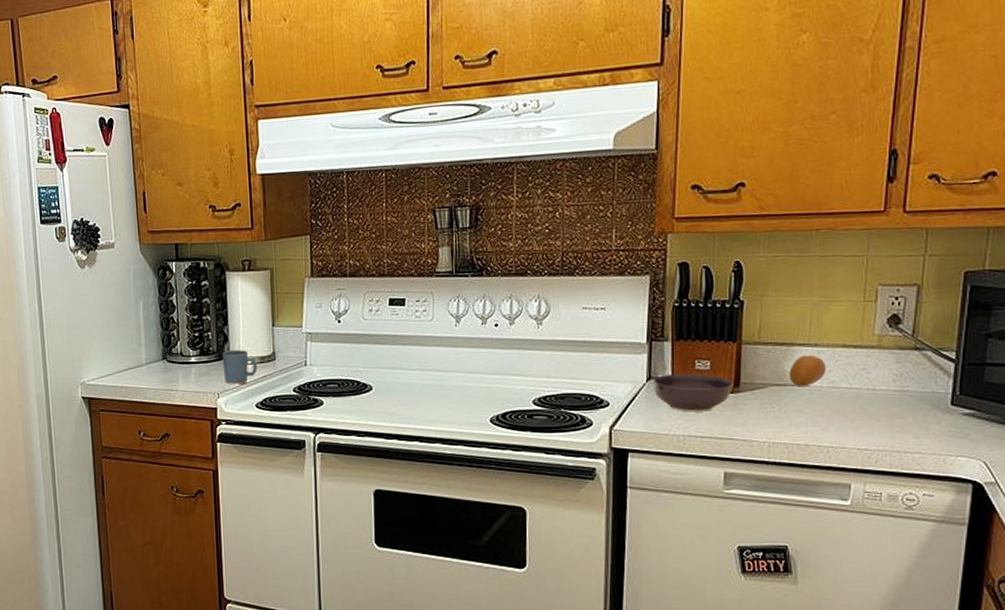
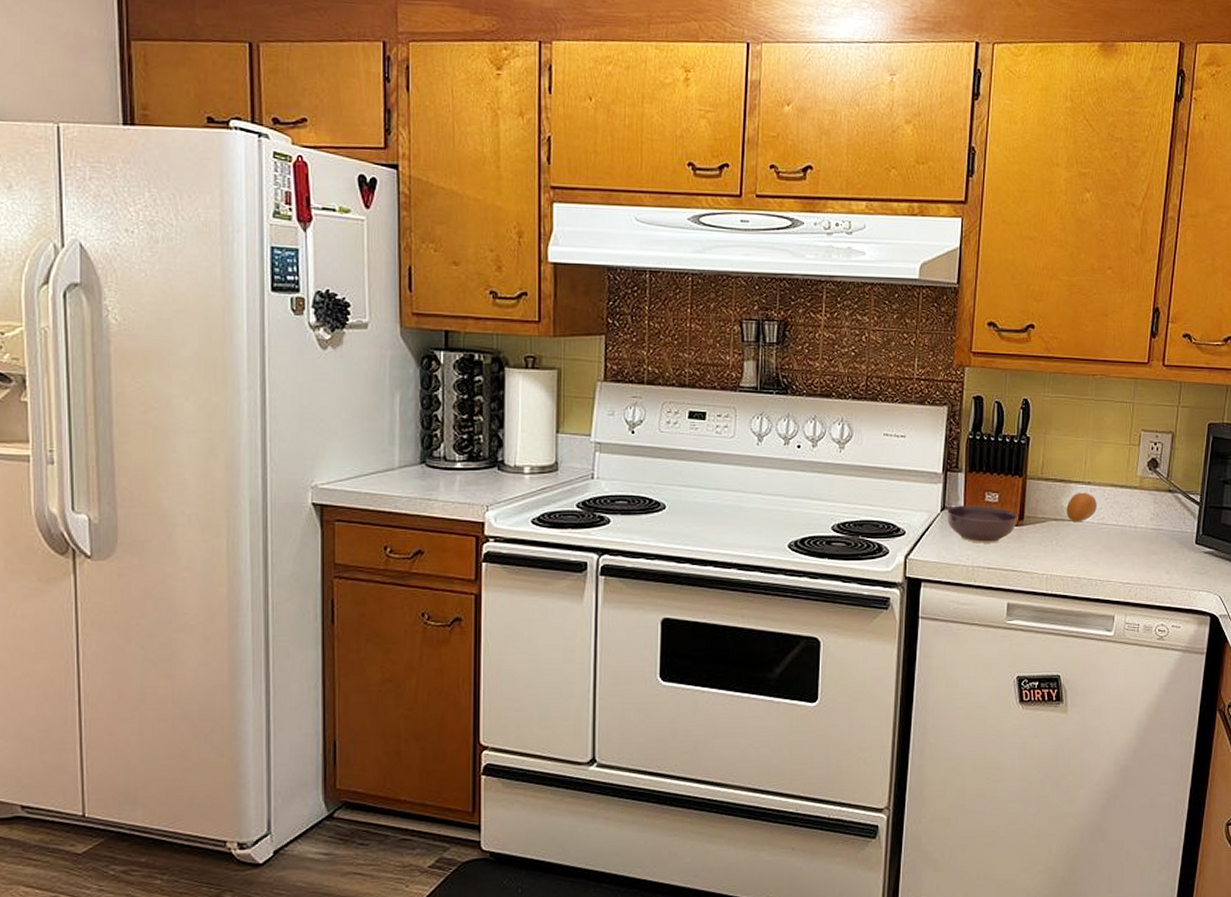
mug: present [222,350,258,385] -> none [494,457,537,497]

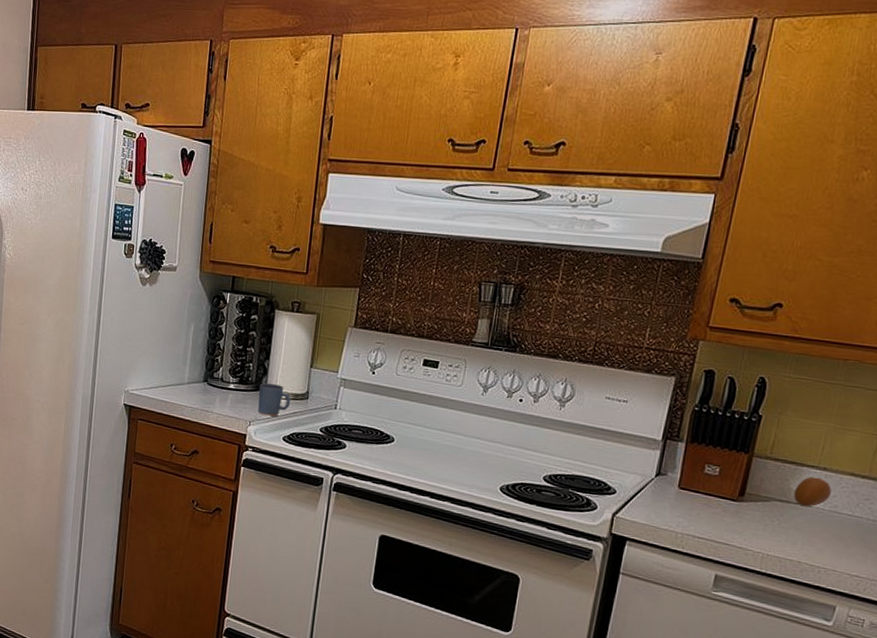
mug: none [494,457,537,497] -> present [258,383,291,417]
bowl: present [946,505,1018,543] -> none [660,473,739,515]

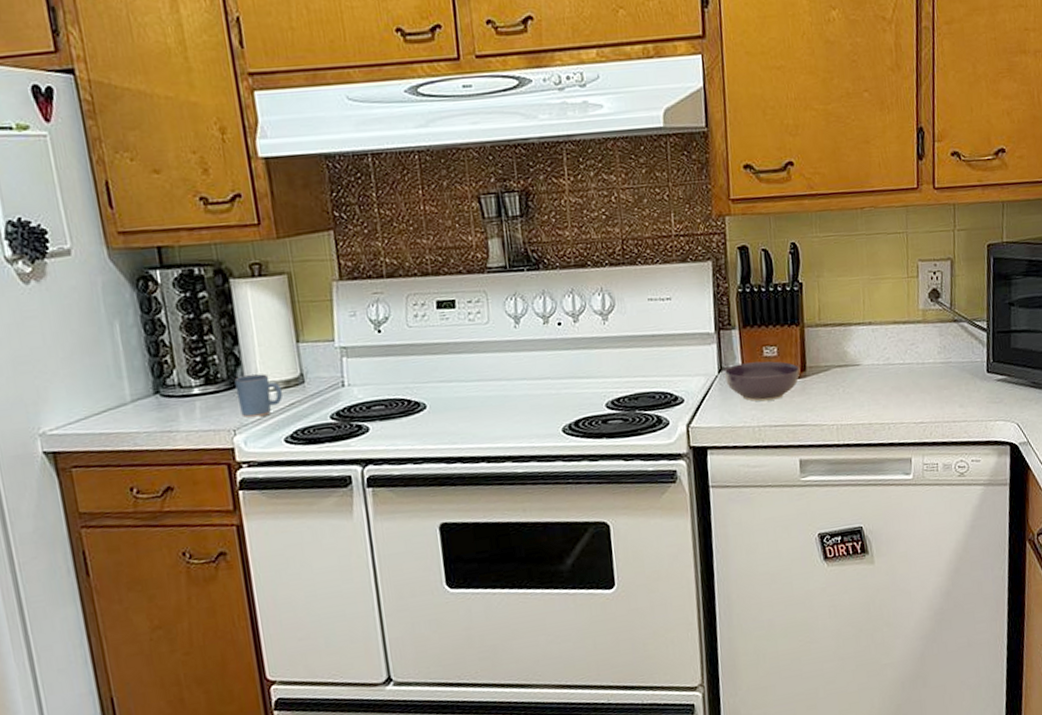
bowl: none [660,473,739,515] -> present [724,361,800,402]
fruit: present [793,476,832,507] -> none [849,333,881,367]

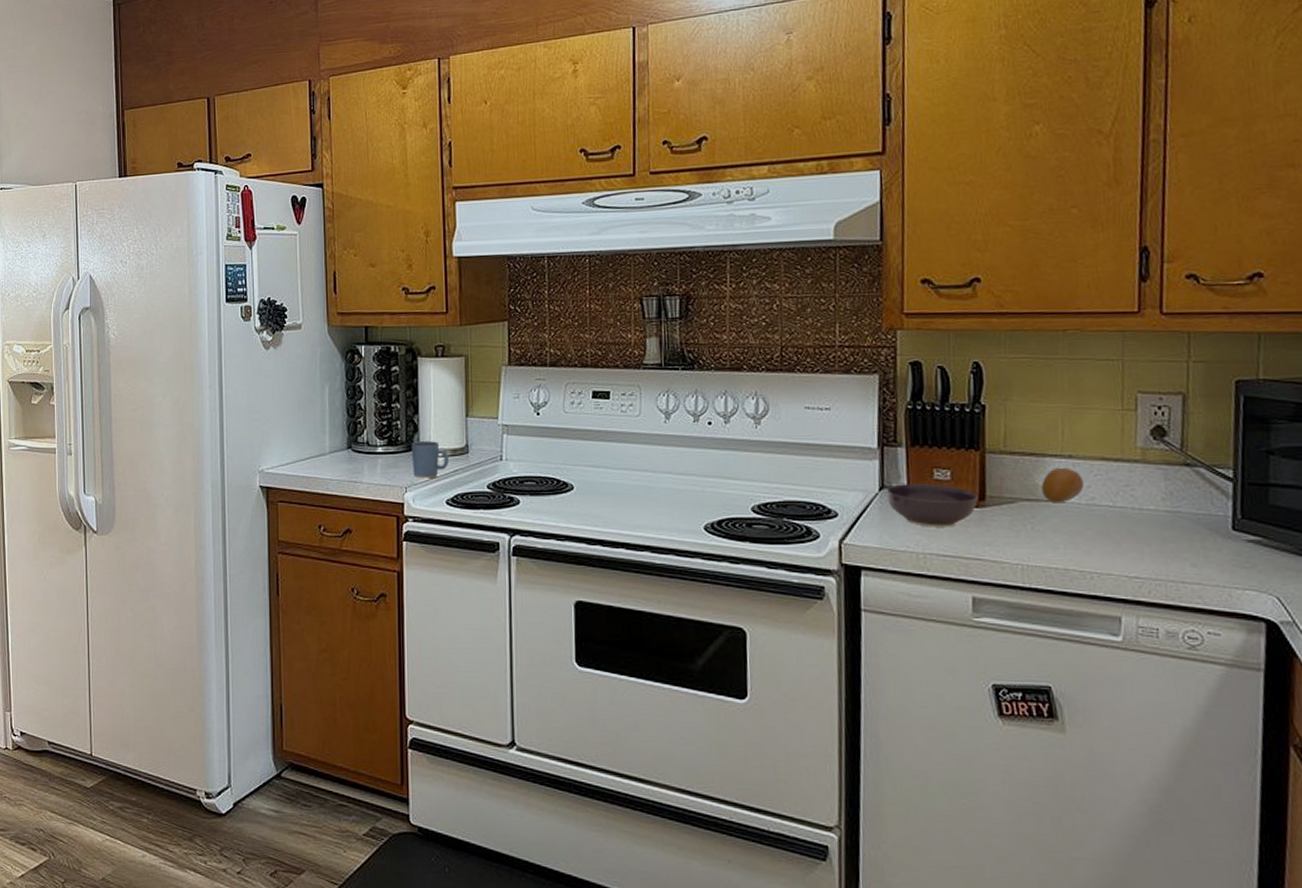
fruit: none [849,333,881,367] -> present [1041,467,1084,504]

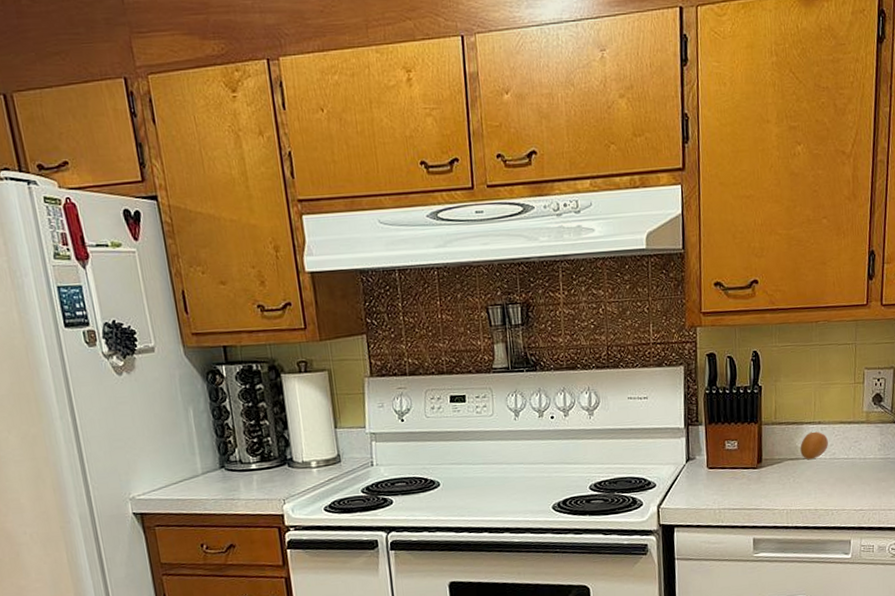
mug: present [411,441,450,479] -> none [284,453,324,490]
bowl: present [885,484,978,527] -> none [691,453,757,488]

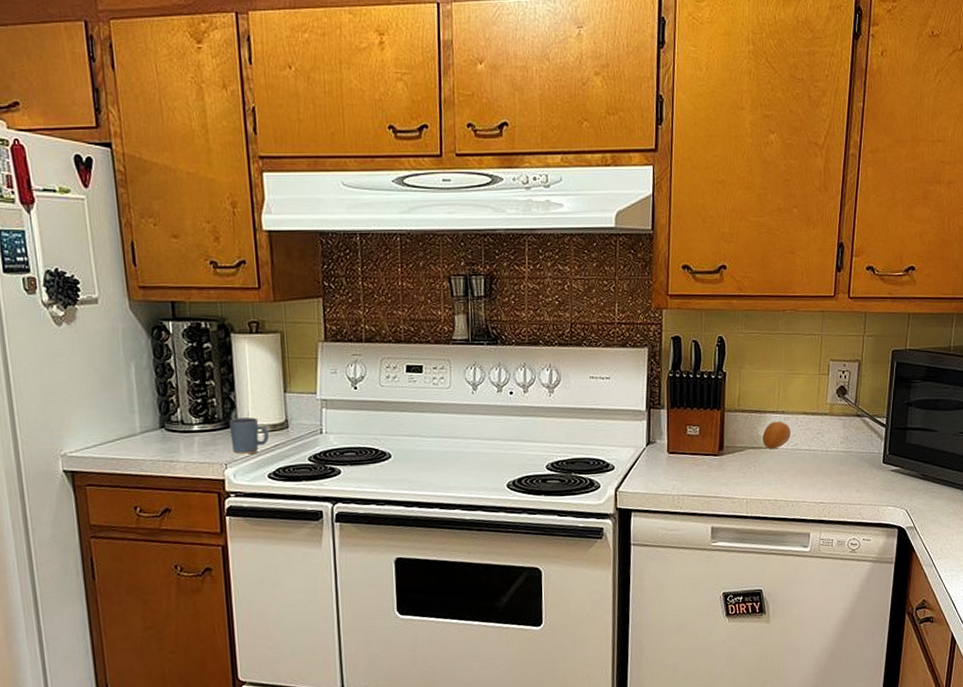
mug: none [284,453,324,490] -> present [229,417,270,455]

